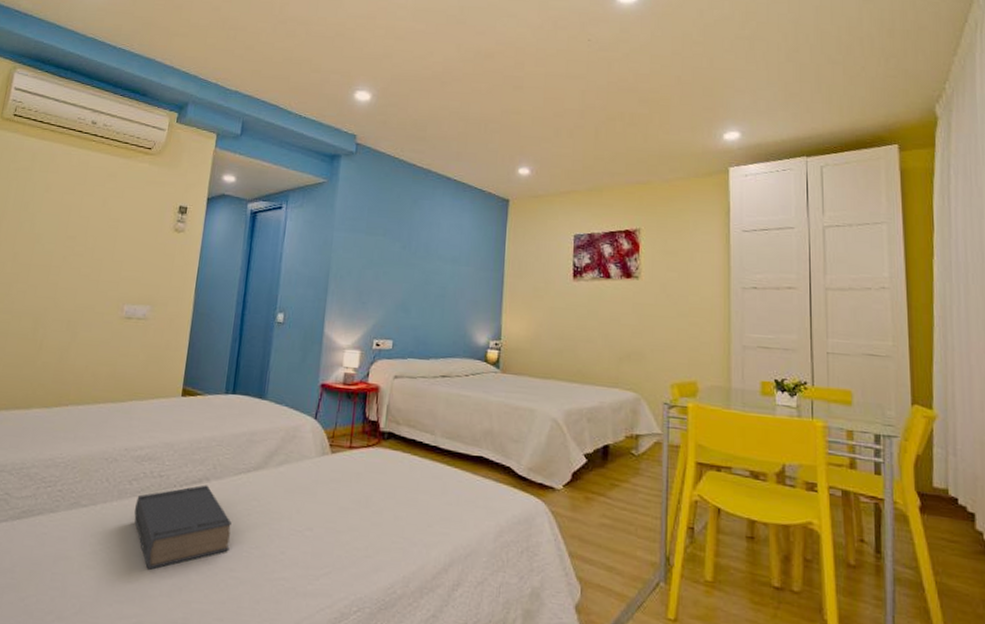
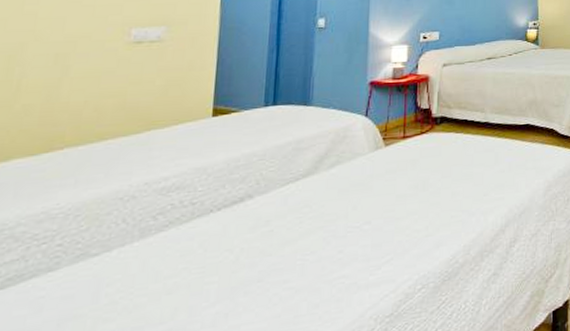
book: present [134,484,231,570] -> none [161,202,281,305]

